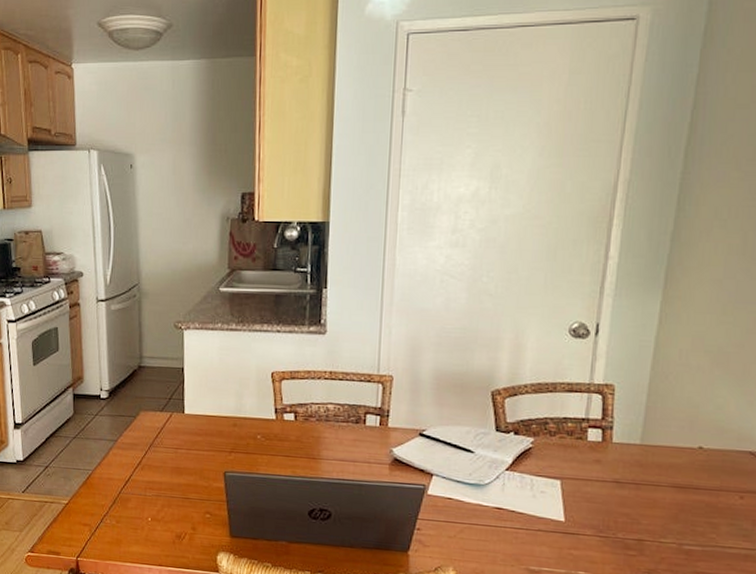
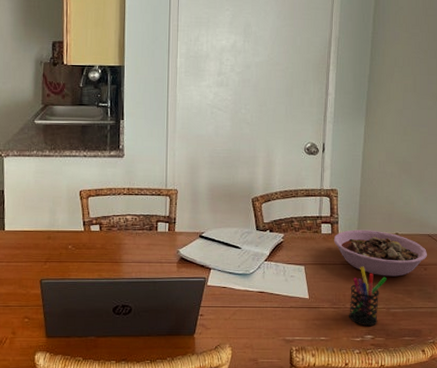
bowl: none [604,438,746,504] -> present [333,229,427,277]
pen holder: none [621,486,680,564] -> present [349,266,387,326]

